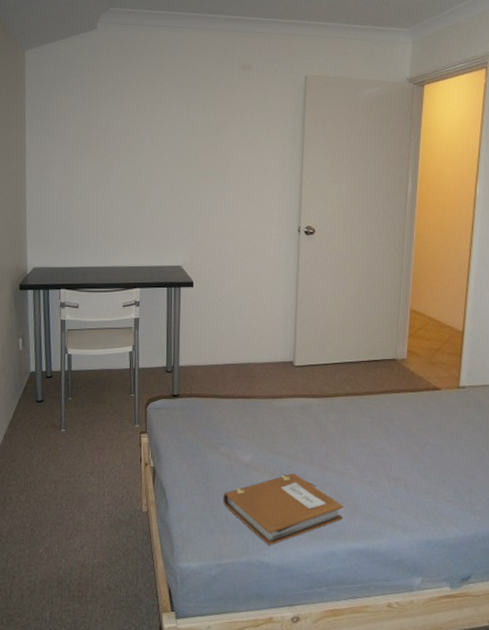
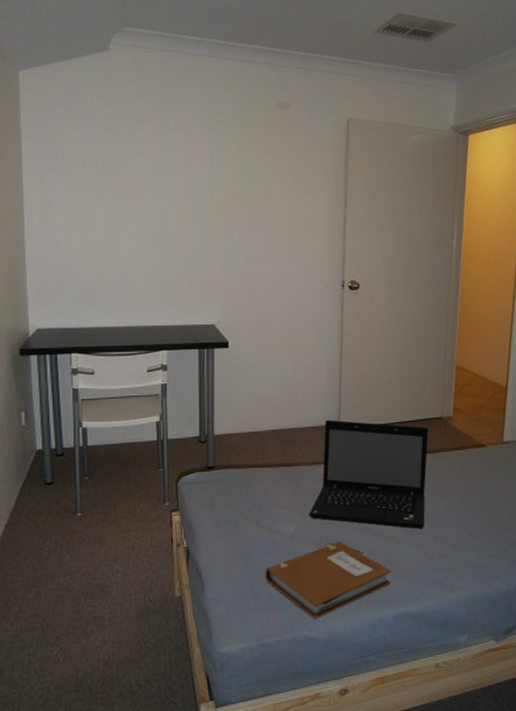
laptop: none [264,356,382,467] -> present [309,420,428,529]

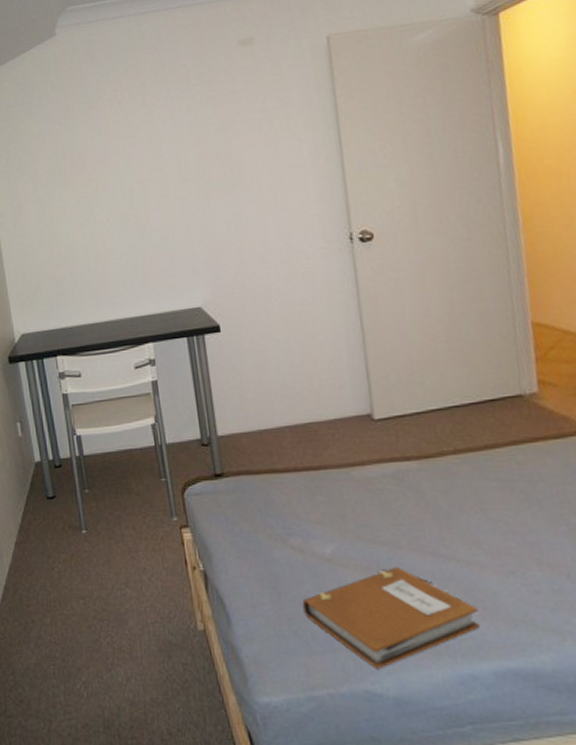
laptop: present [309,420,428,529] -> none [348,408,519,551]

